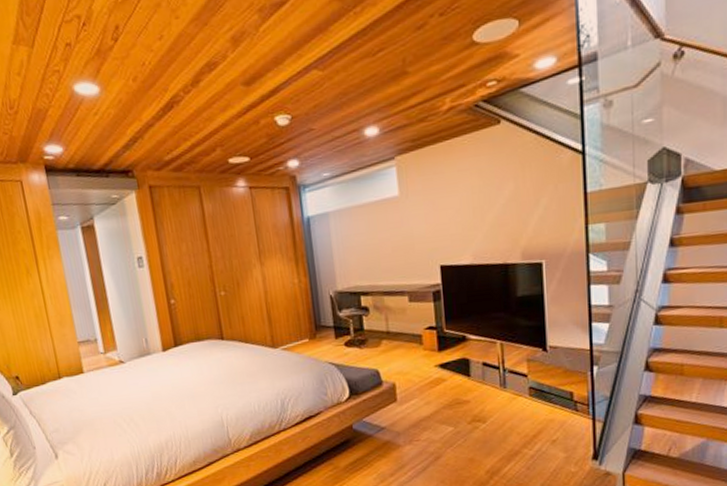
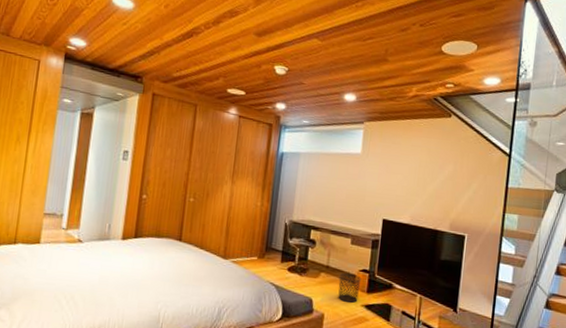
waste bin: none [403,334,430,366] -> present [338,273,362,303]

